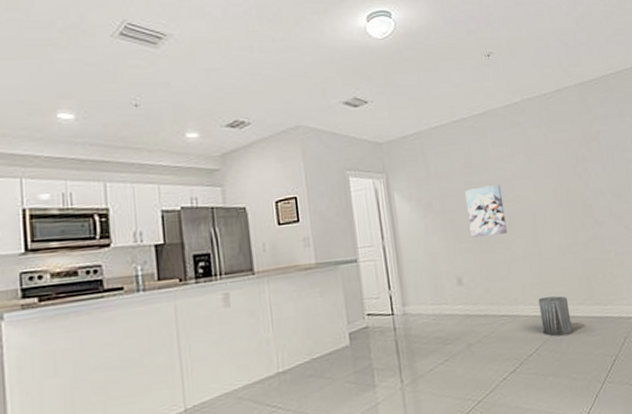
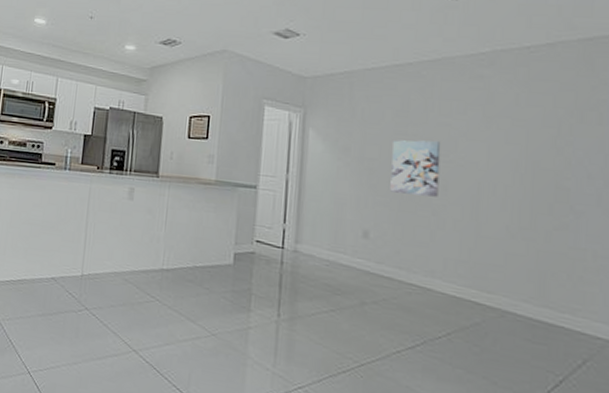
trash can: present [538,295,573,337] -> none [461,278,506,331]

